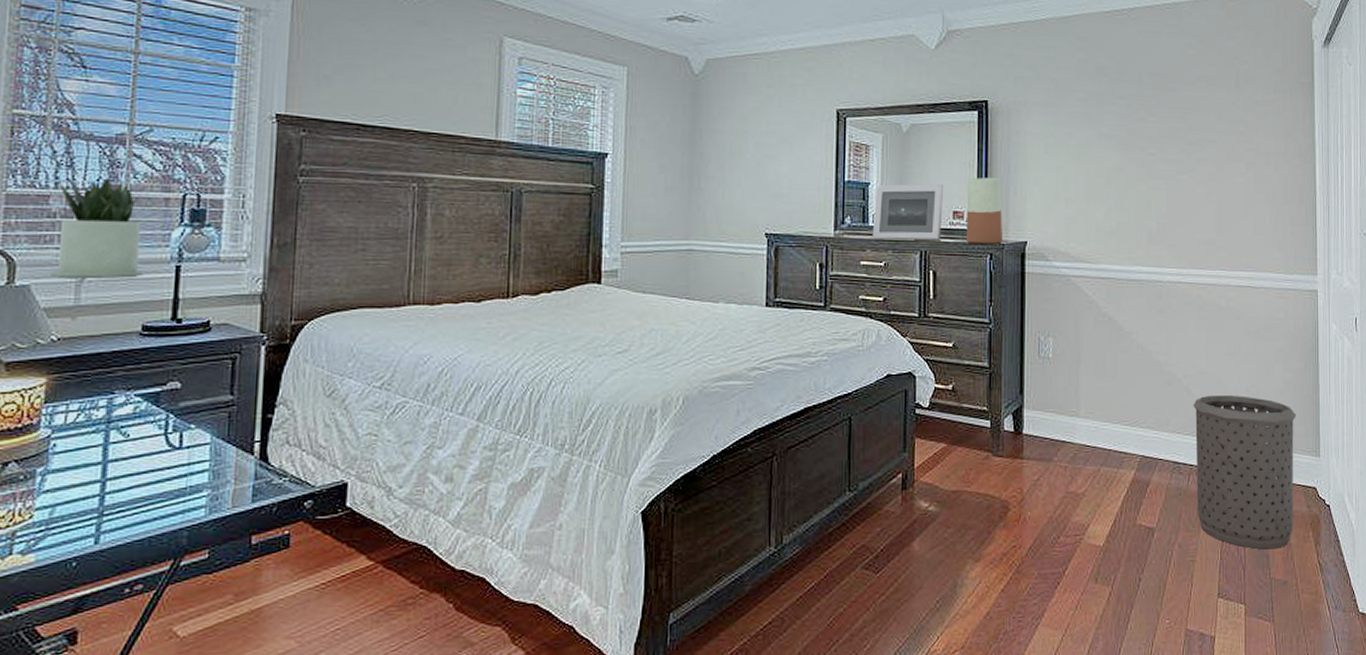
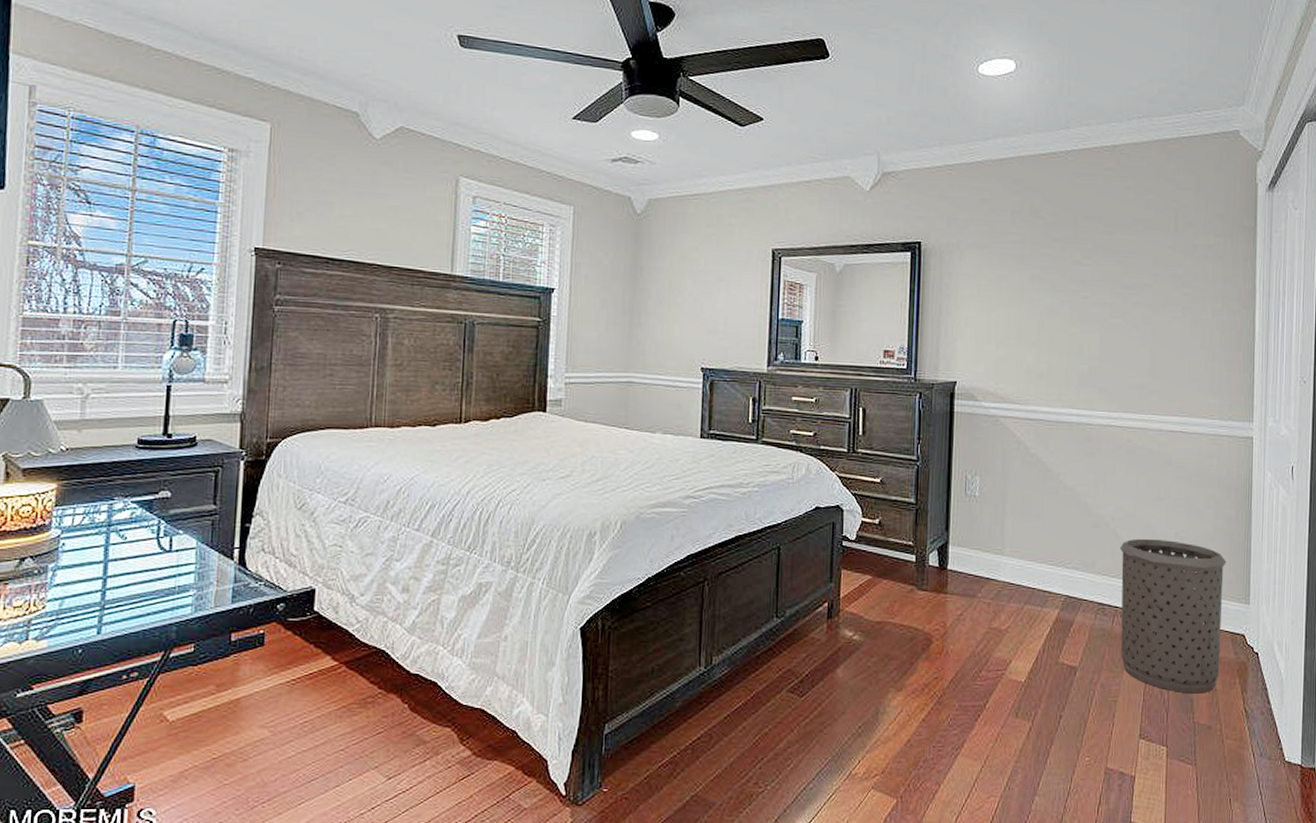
planter: present [49,178,145,280] -> none [59,304,141,396]
picture frame: present [872,184,944,241] -> none [804,323,876,379]
vase: present [965,177,1003,245] -> none [895,317,933,384]

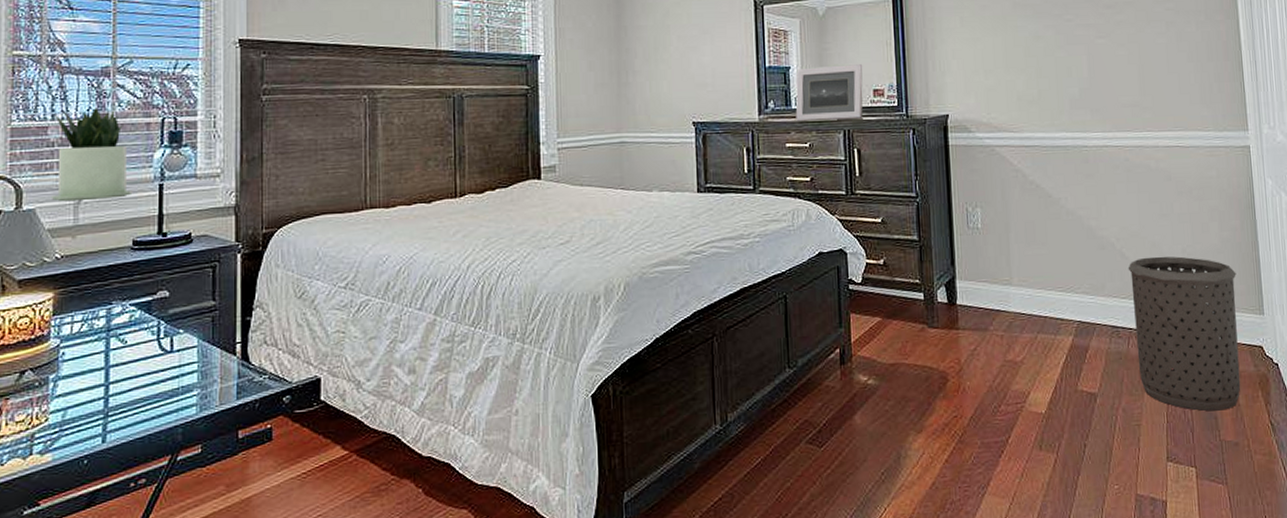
planter: none [59,304,141,396] -> present [50,108,133,202]
picture frame: none [804,323,876,379] -> present [795,64,863,122]

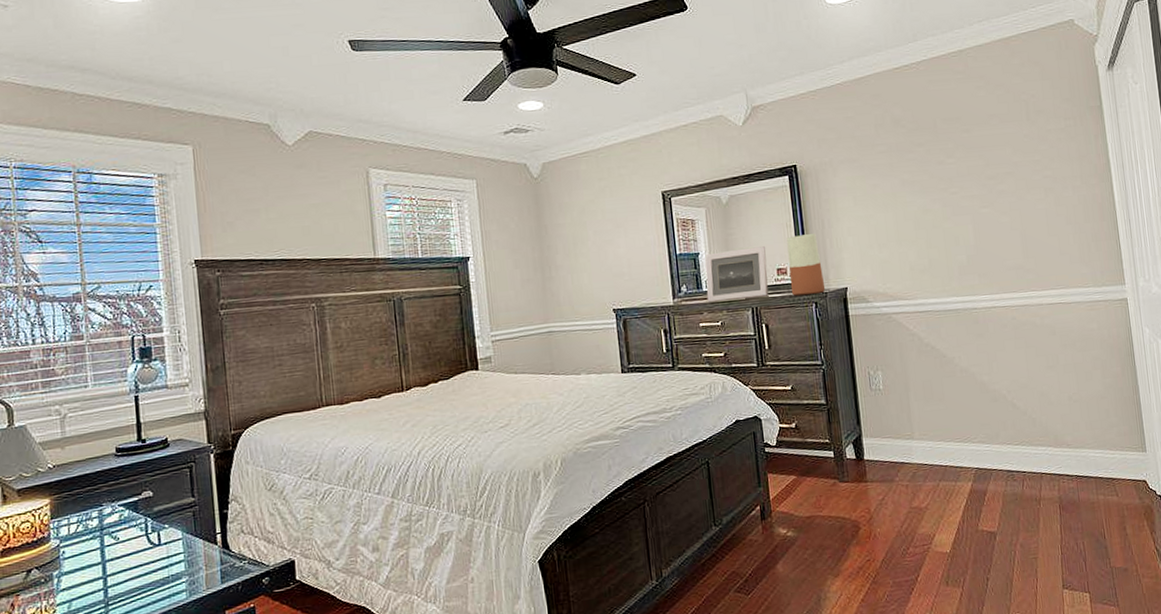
planter: present [50,108,133,202] -> none [35,331,112,418]
vase: none [886,54,925,121] -> present [786,234,826,297]
laundry basket: present [1128,256,1241,411] -> none [1019,403,1128,542]

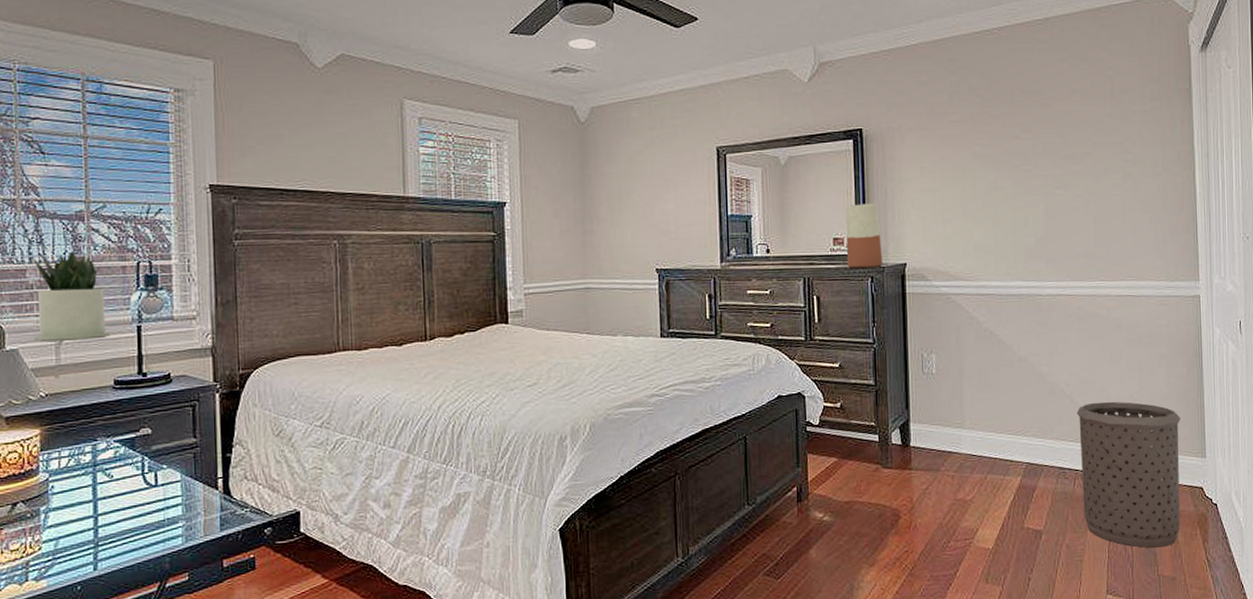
planter: none [35,331,112,418] -> present [32,251,112,343]
picture frame: present [705,246,769,303] -> none [756,213,824,270]
laundry basket: none [1019,403,1128,542] -> present [1076,401,1181,548]

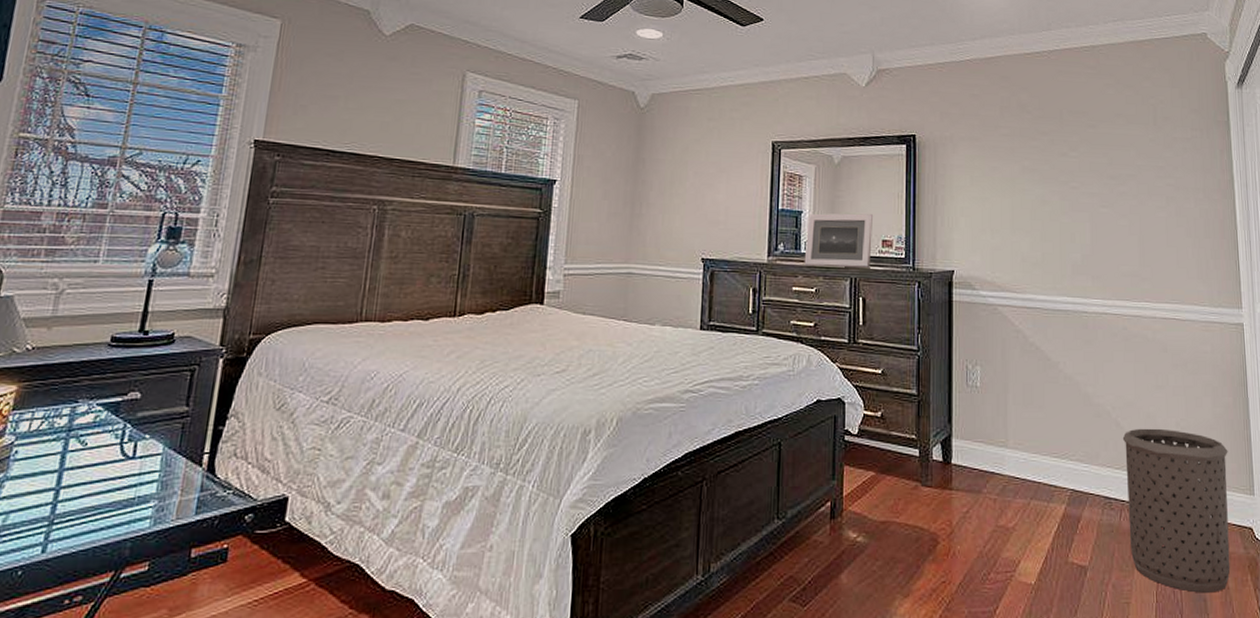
planter: present [32,251,112,343] -> none [32,197,122,292]
picture frame: none [756,213,824,270] -> present [804,213,874,269]
vase: present [846,204,883,269] -> none [894,208,931,274]

